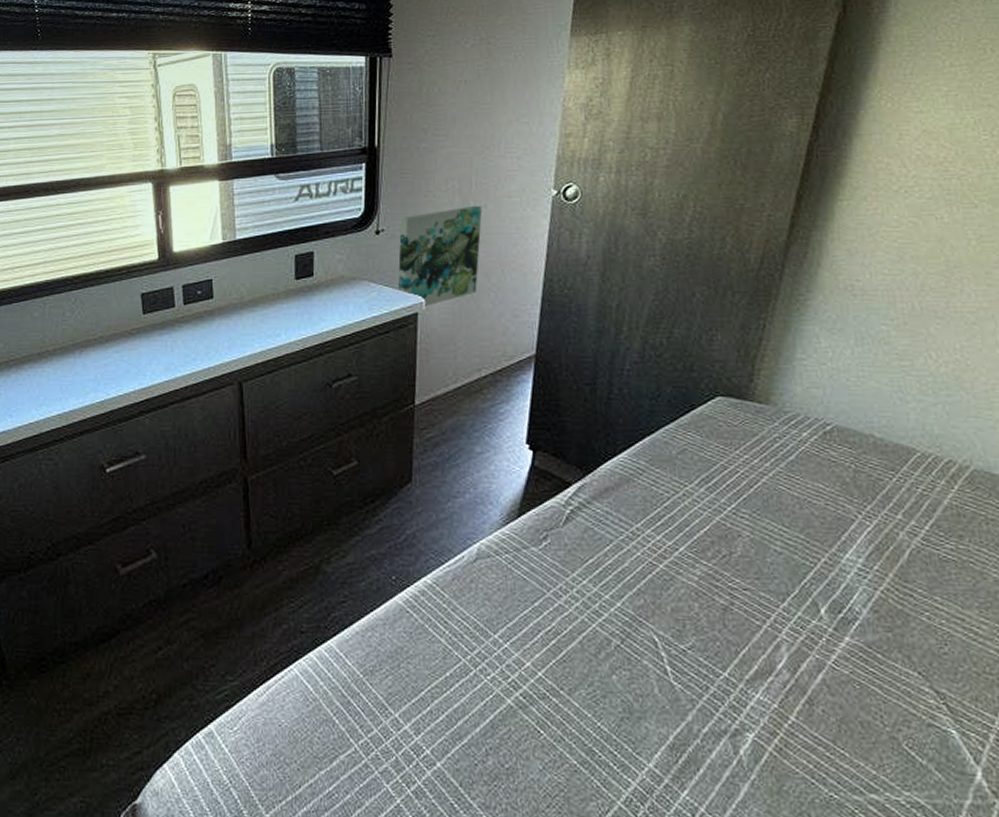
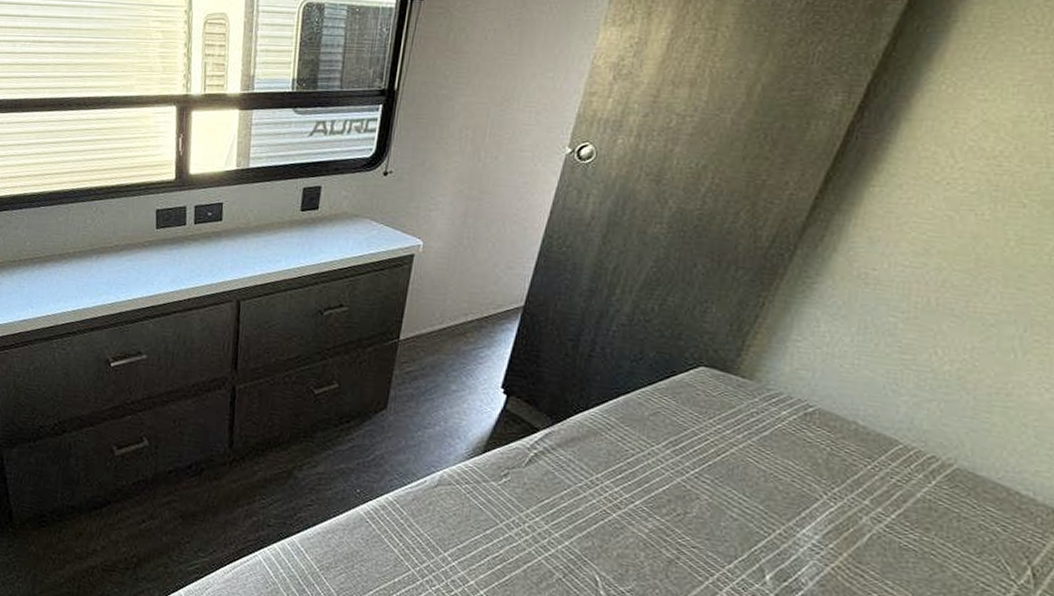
wall art: present [397,205,483,308] -> none [397,156,493,250]

